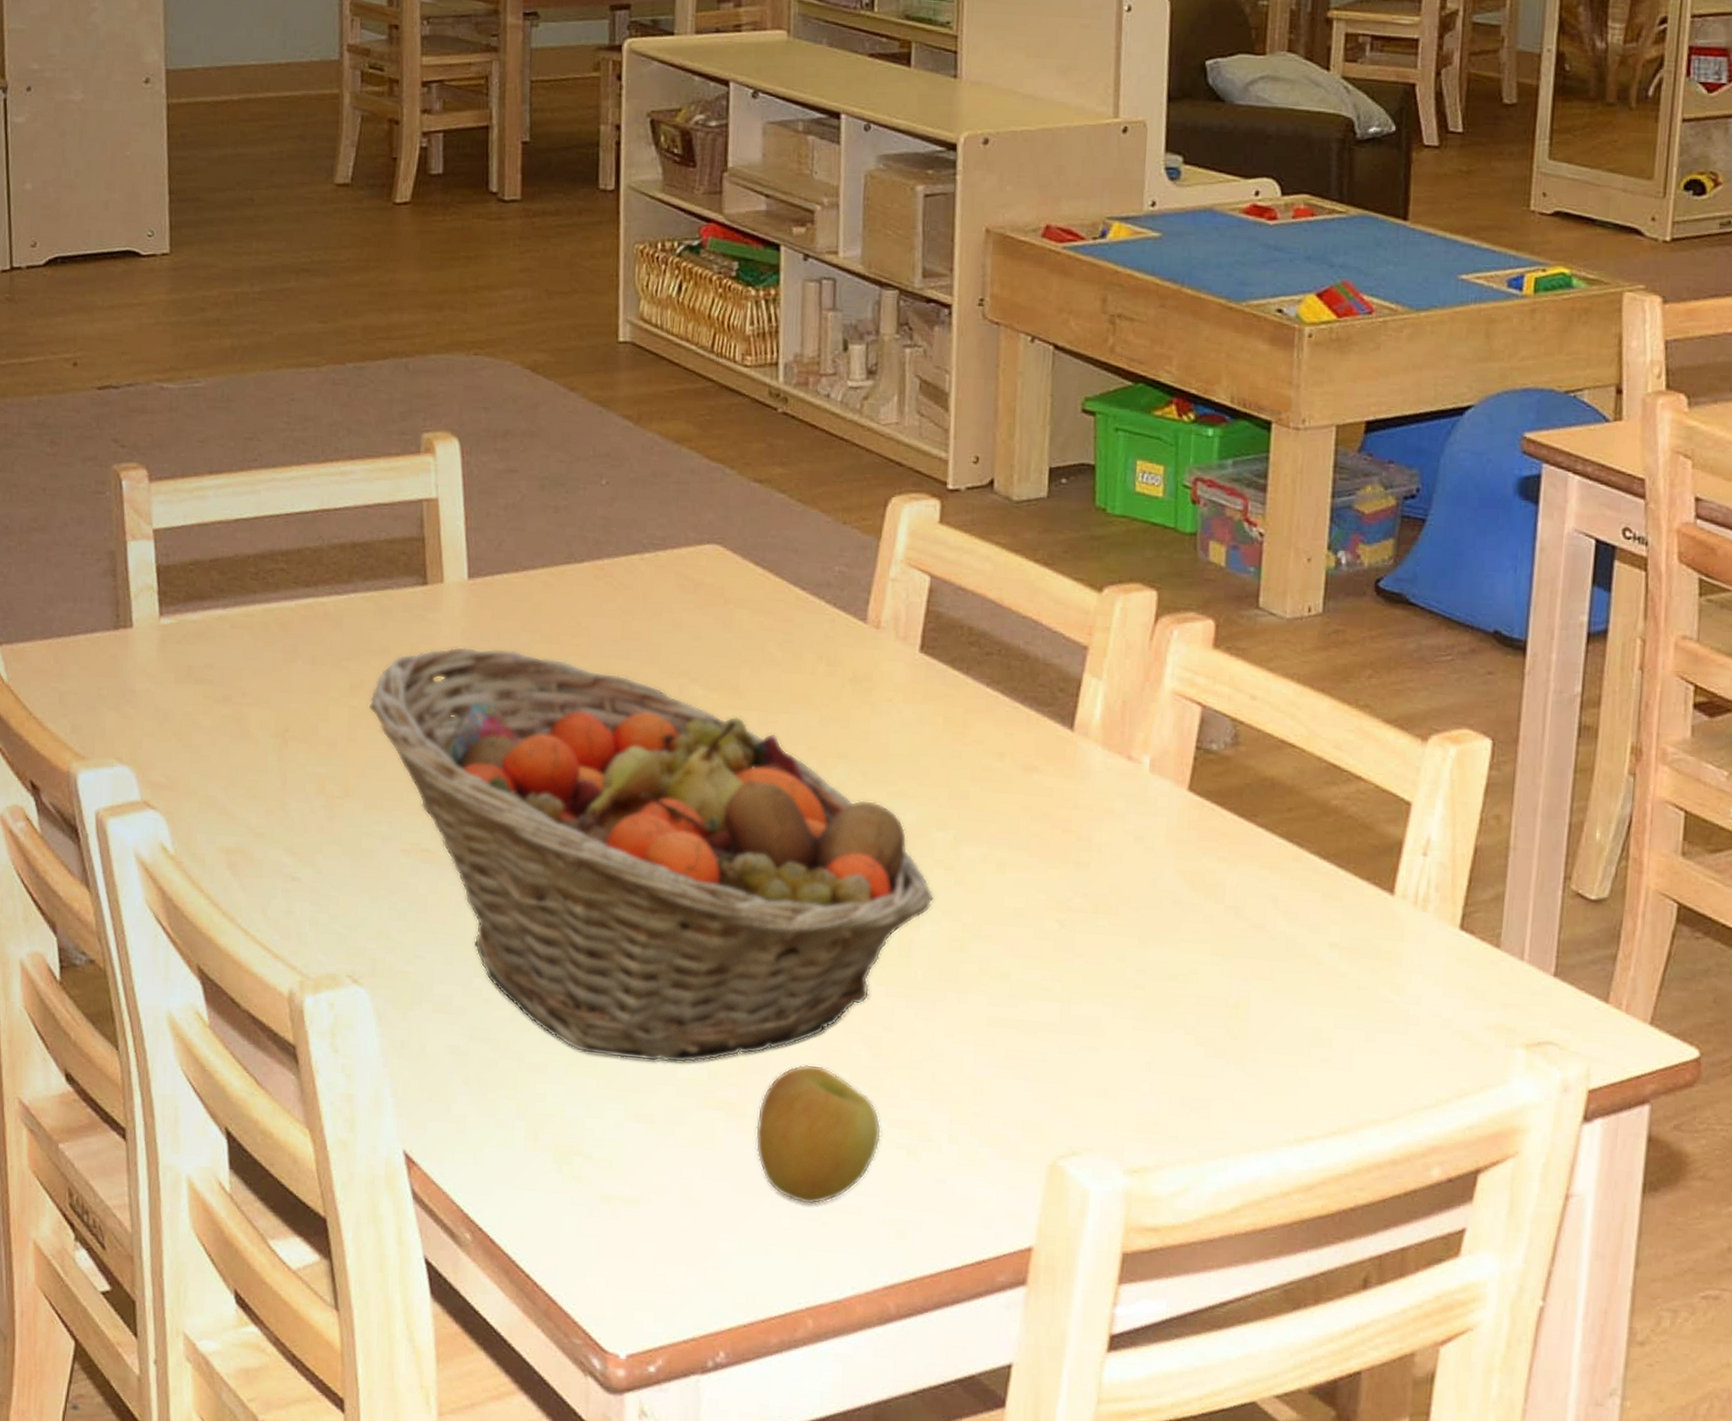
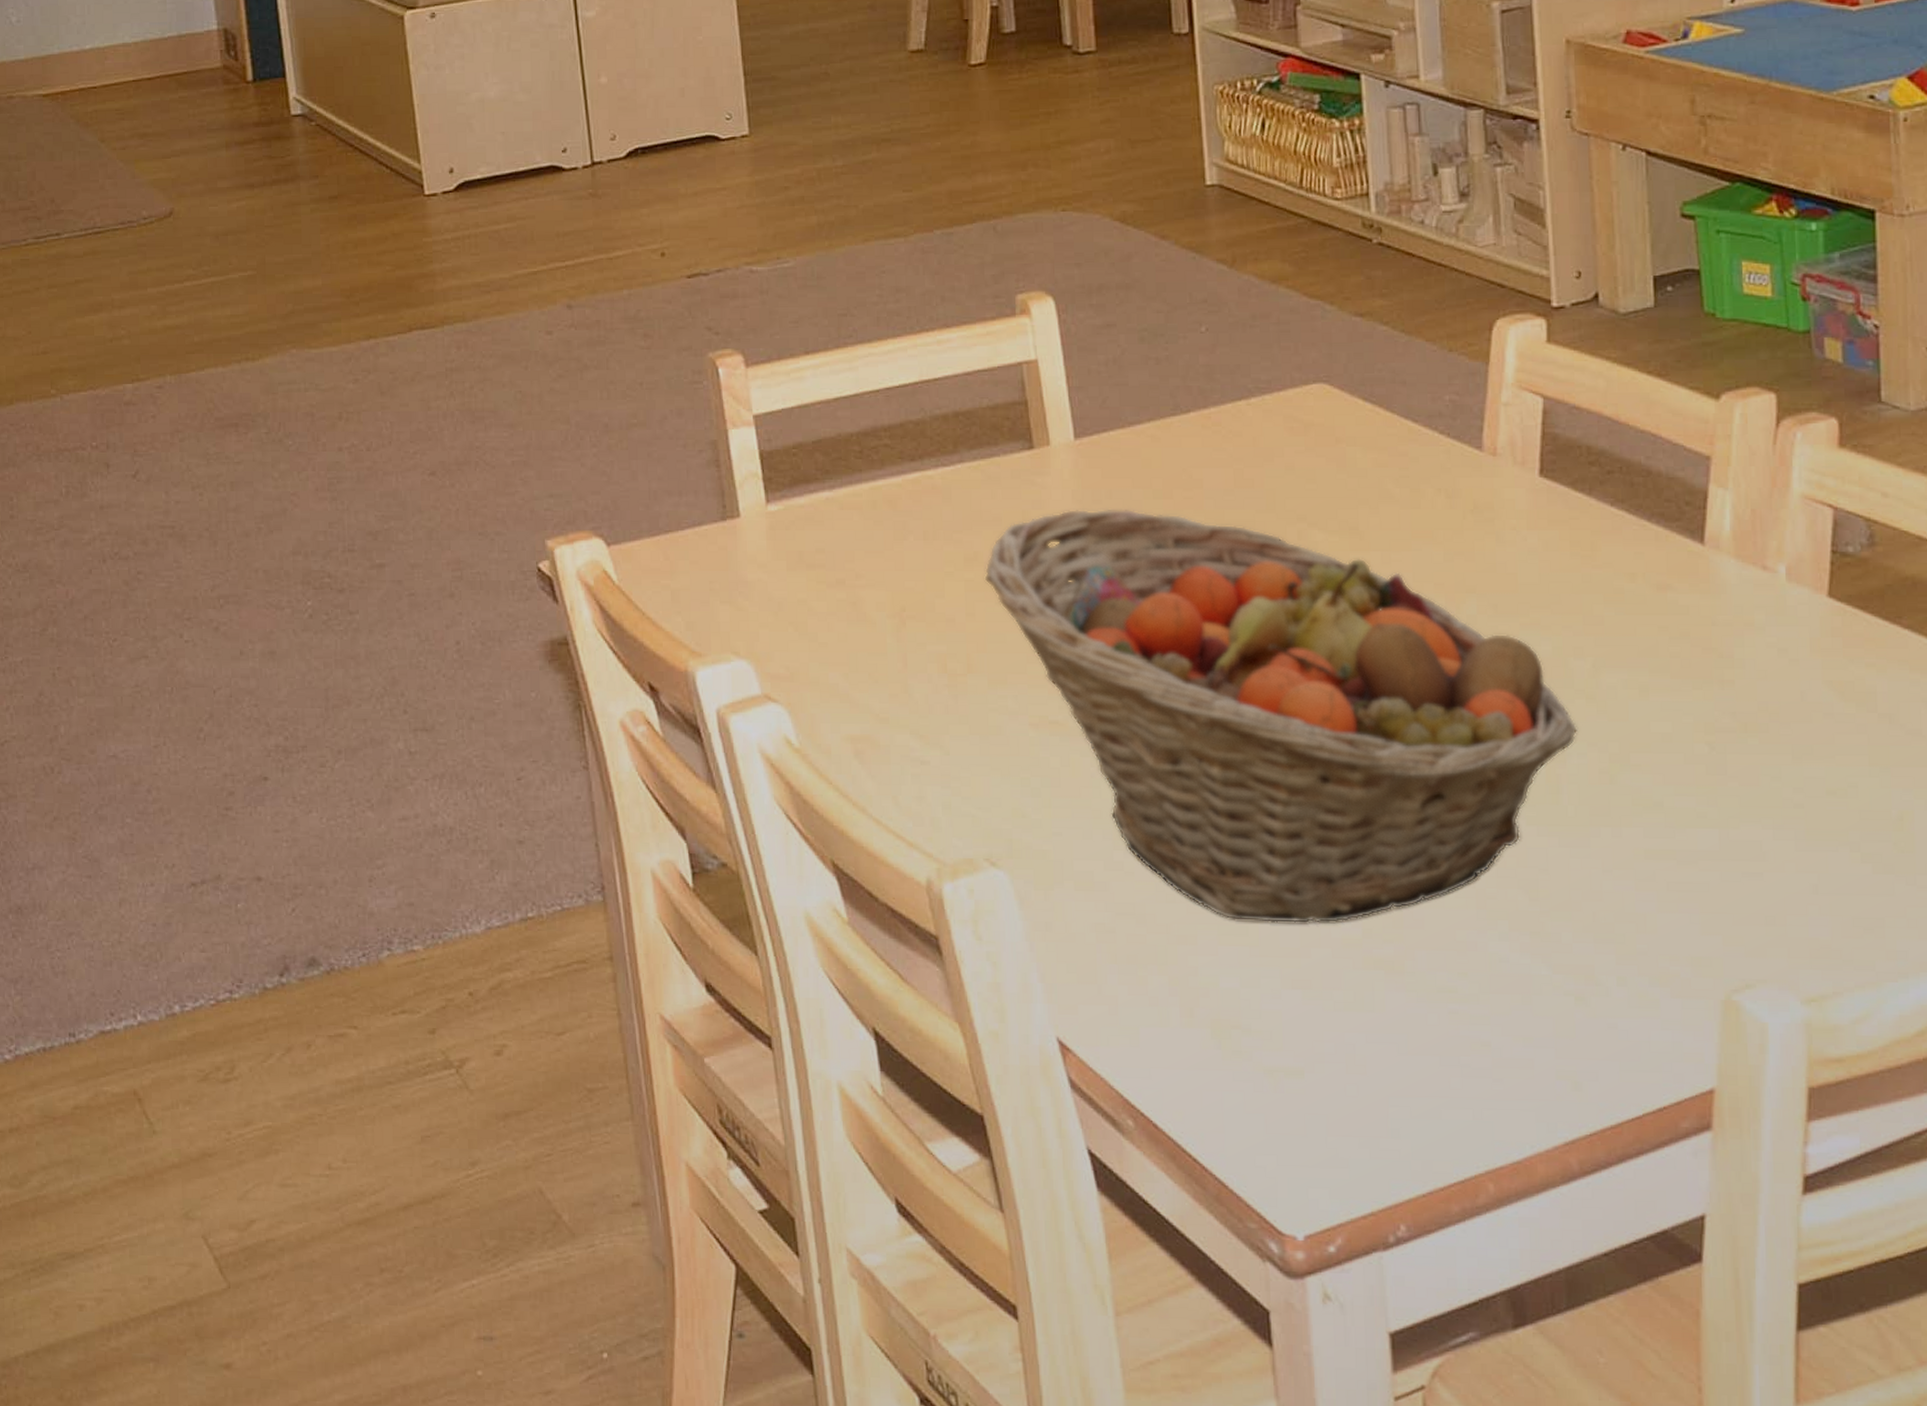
apple: present [755,1064,881,1205] -> none [1417,913,1546,1062]

